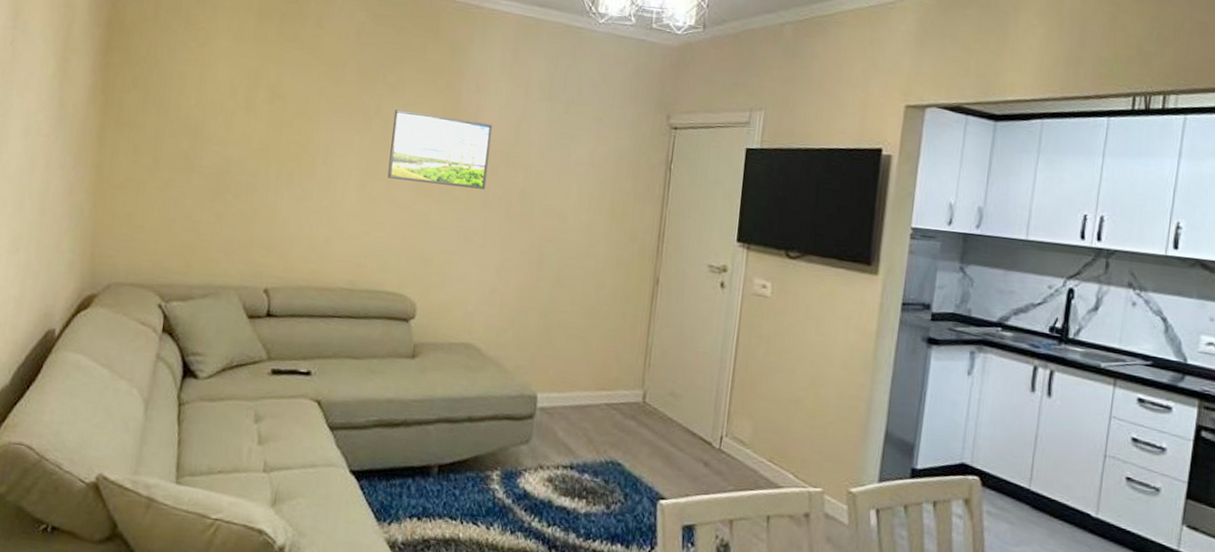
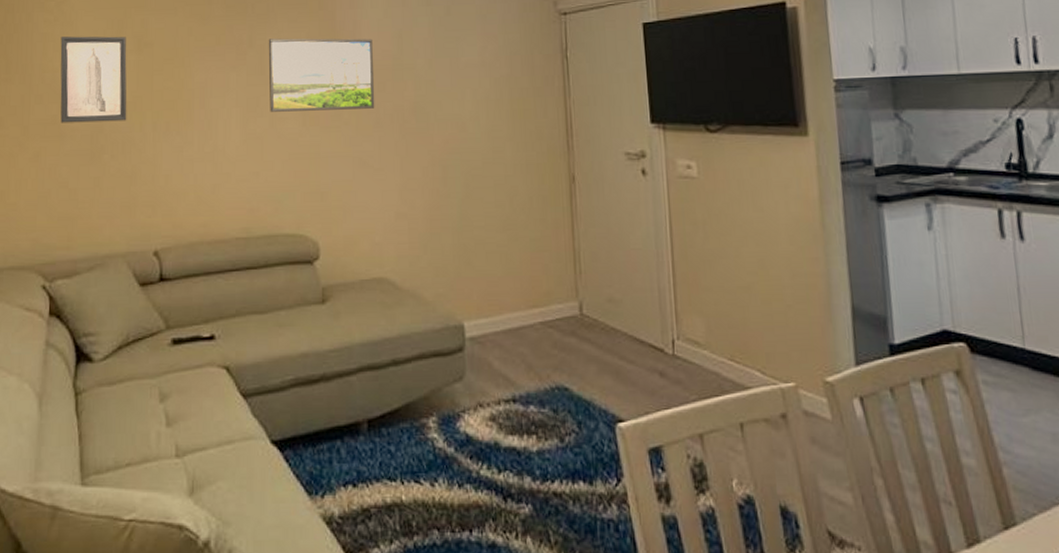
wall art: none [190,77,261,166] -> present [60,36,127,123]

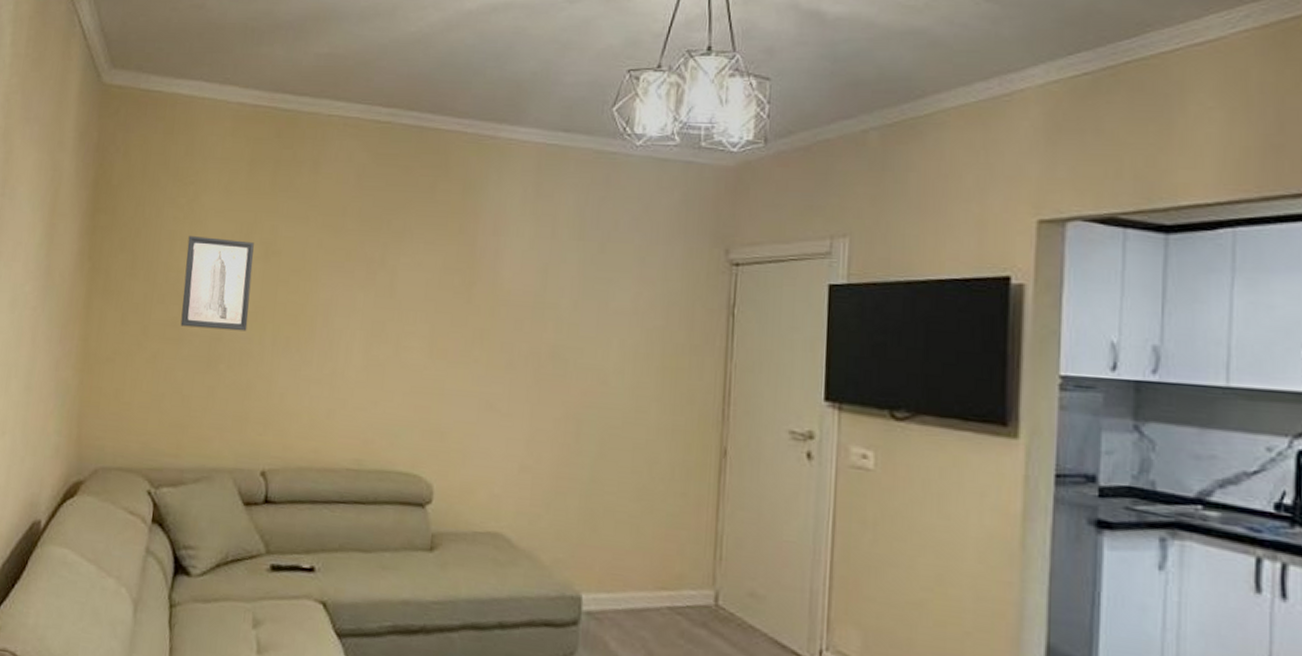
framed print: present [268,38,375,112] -> none [395,260,514,348]

